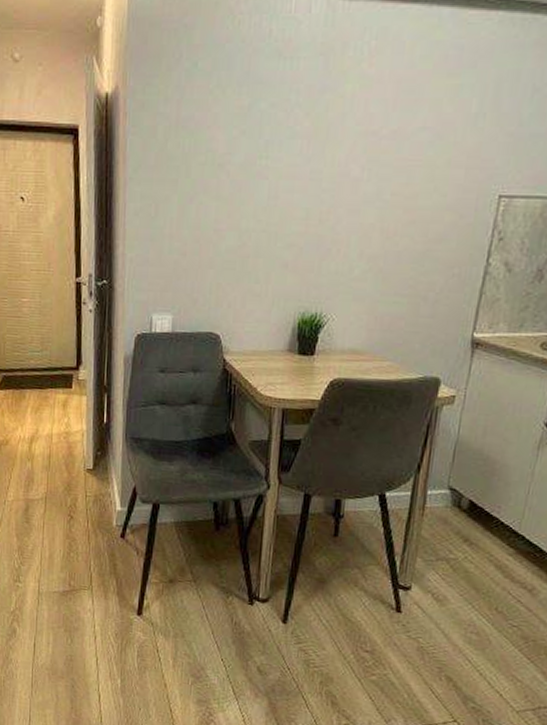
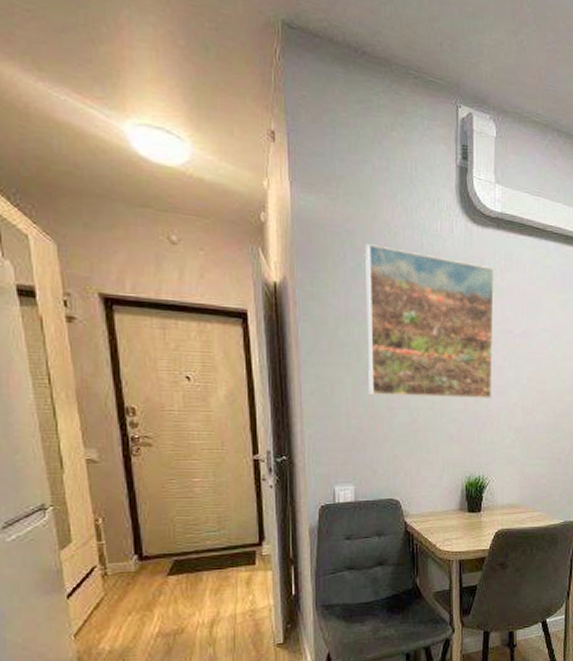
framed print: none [195,38,360,218] -> present [364,244,494,398]

